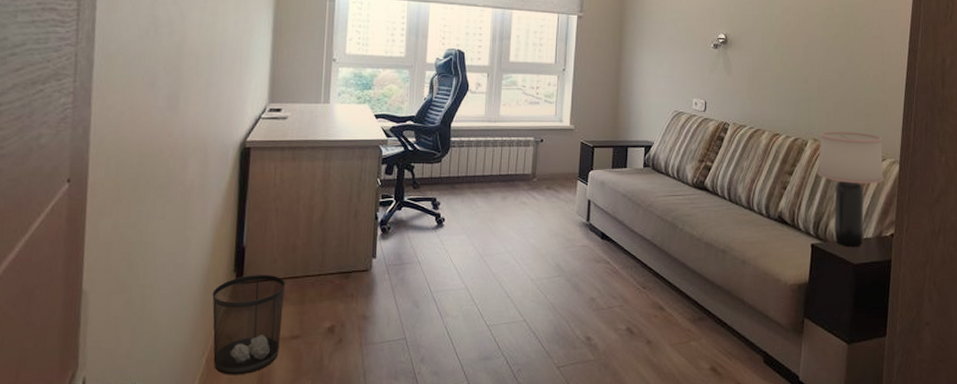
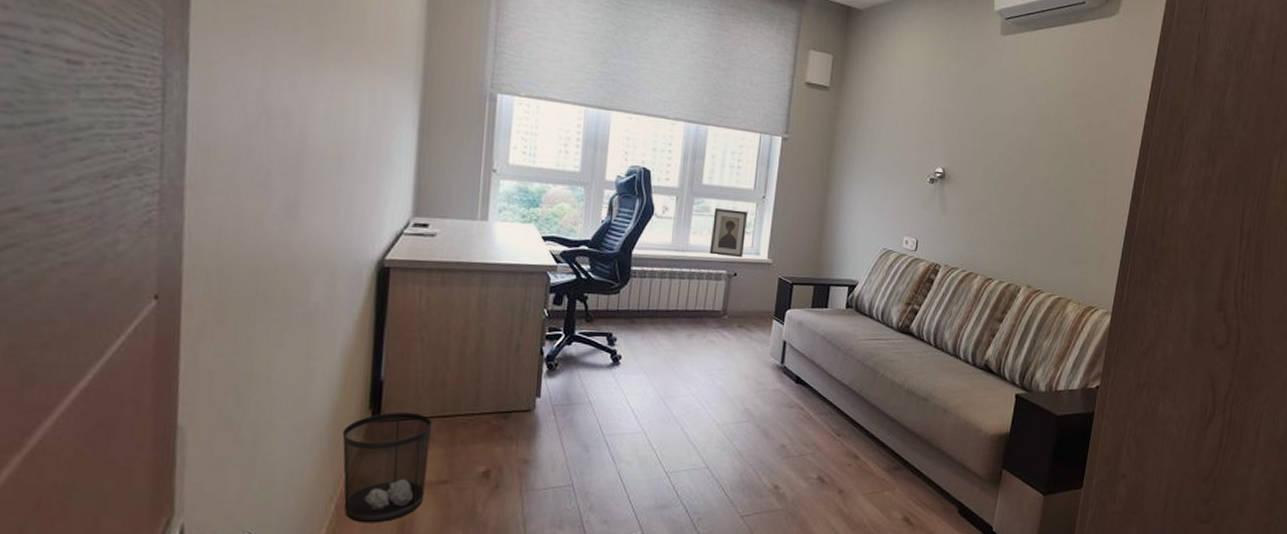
picture frame: none [518,82,551,126] -> present [709,208,749,258]
table lamp: present [817,130,884,247] -> none [1027,277,1097,398]

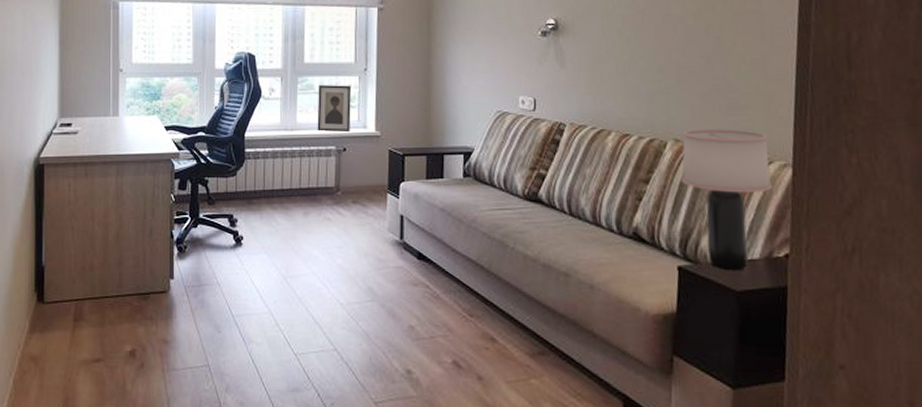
waste bin: present [342,412,433,523] -> none [15,294,85,398]
table lamp: none [1027,277,1097,398] -> present [681,128,773,270]

